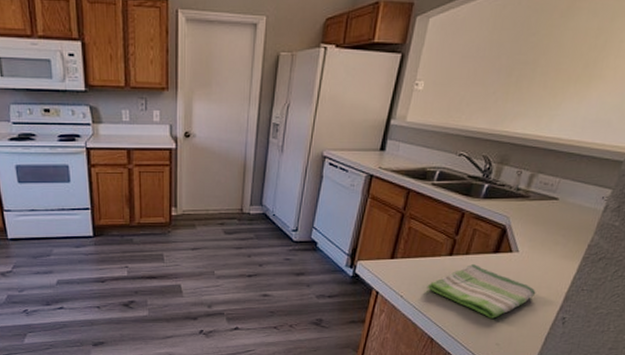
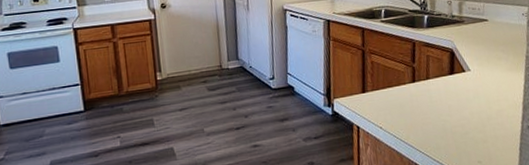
dish towel: present [427,263,536,319] -> none [401,86,498,137]

